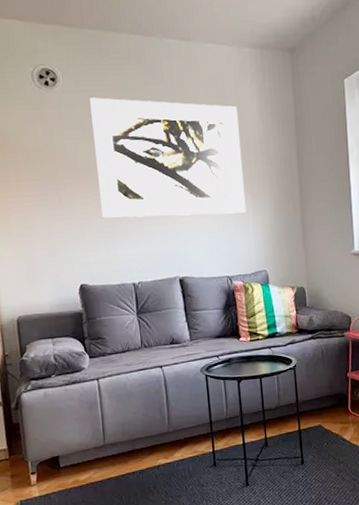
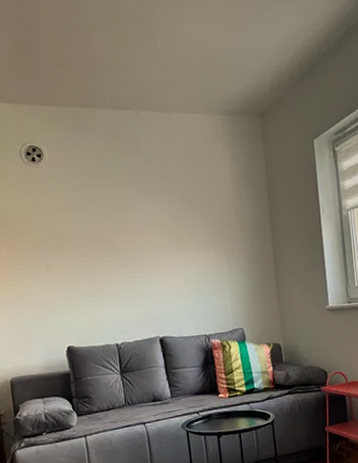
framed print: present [90,97,246,218] -> none [73,170,222,283]

